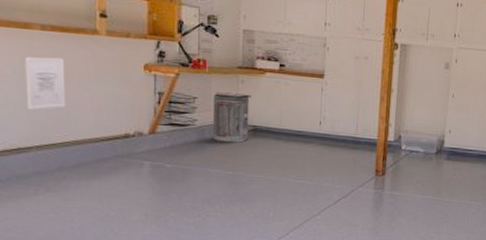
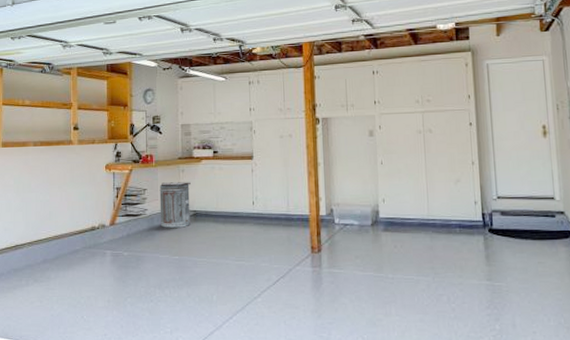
wall art: present [25,56,66,110] -> none [22,167,49,212]

